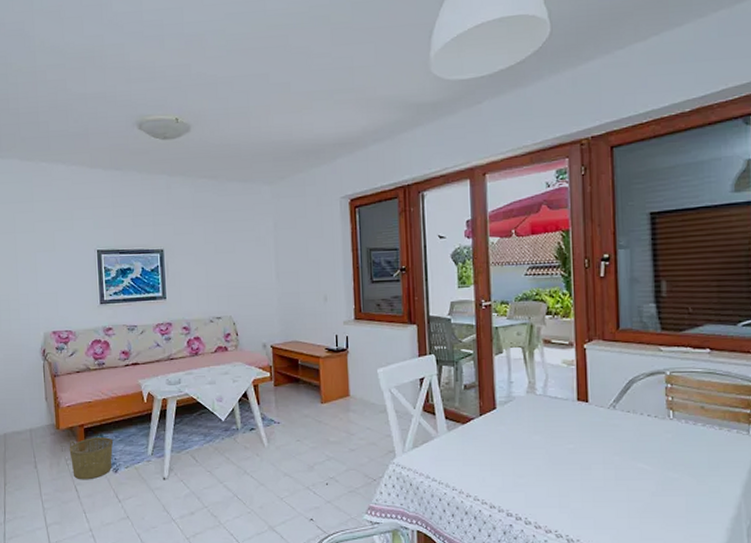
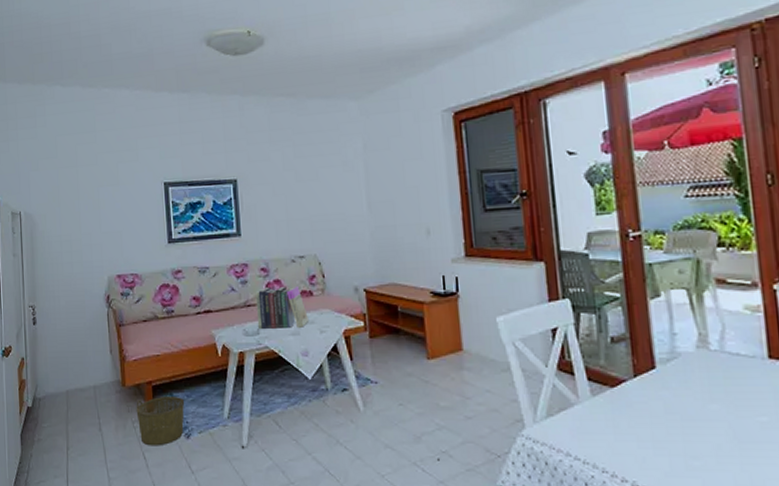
books: none [177,343,224,380] -> present [255,286,310,330]

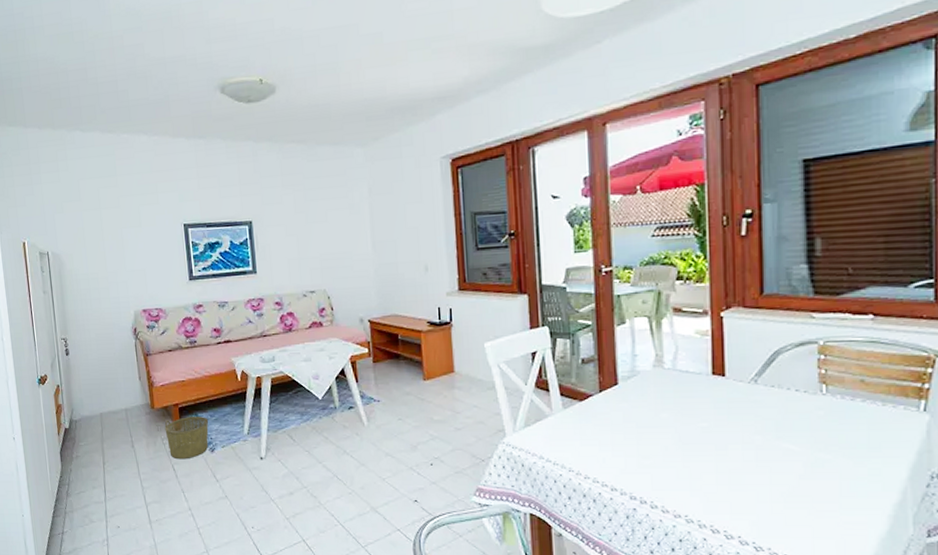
books: present [255,286,310,330] -> none [270,318,320,357]

